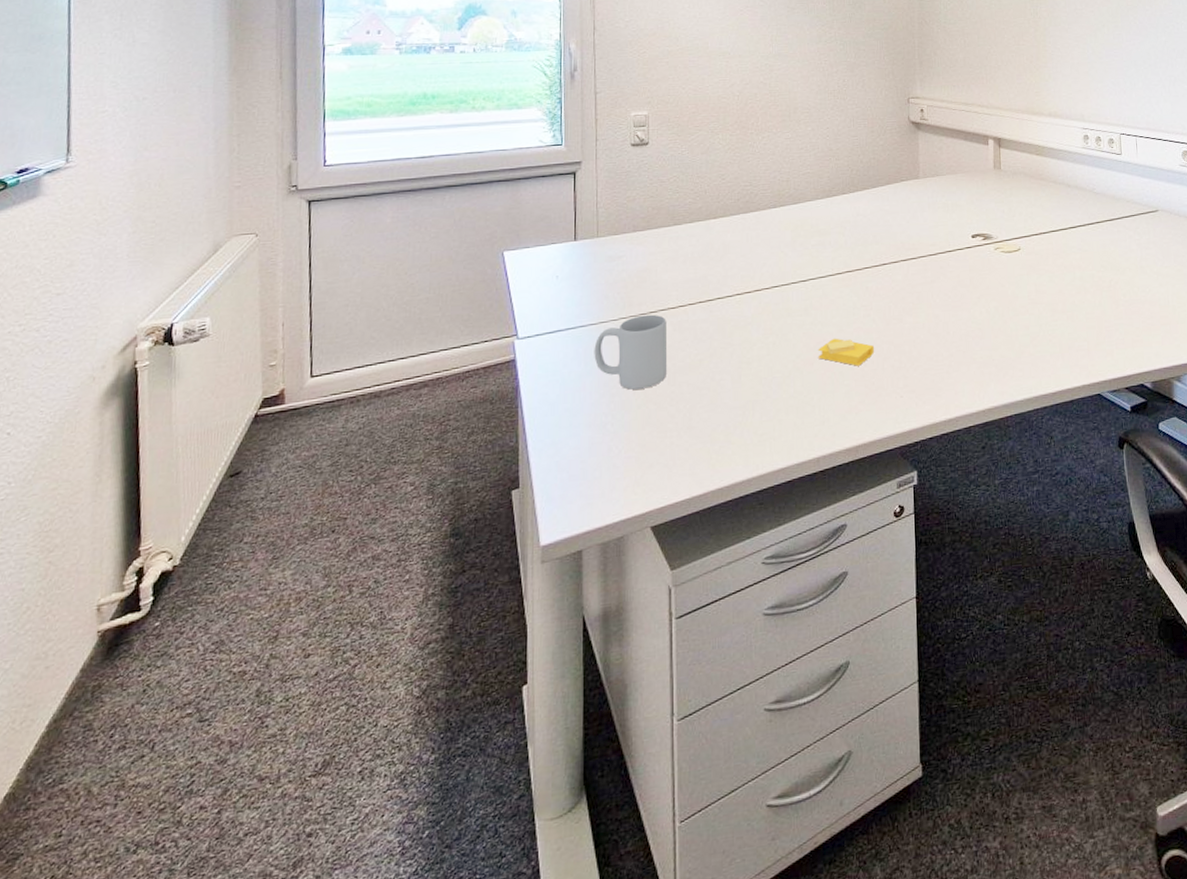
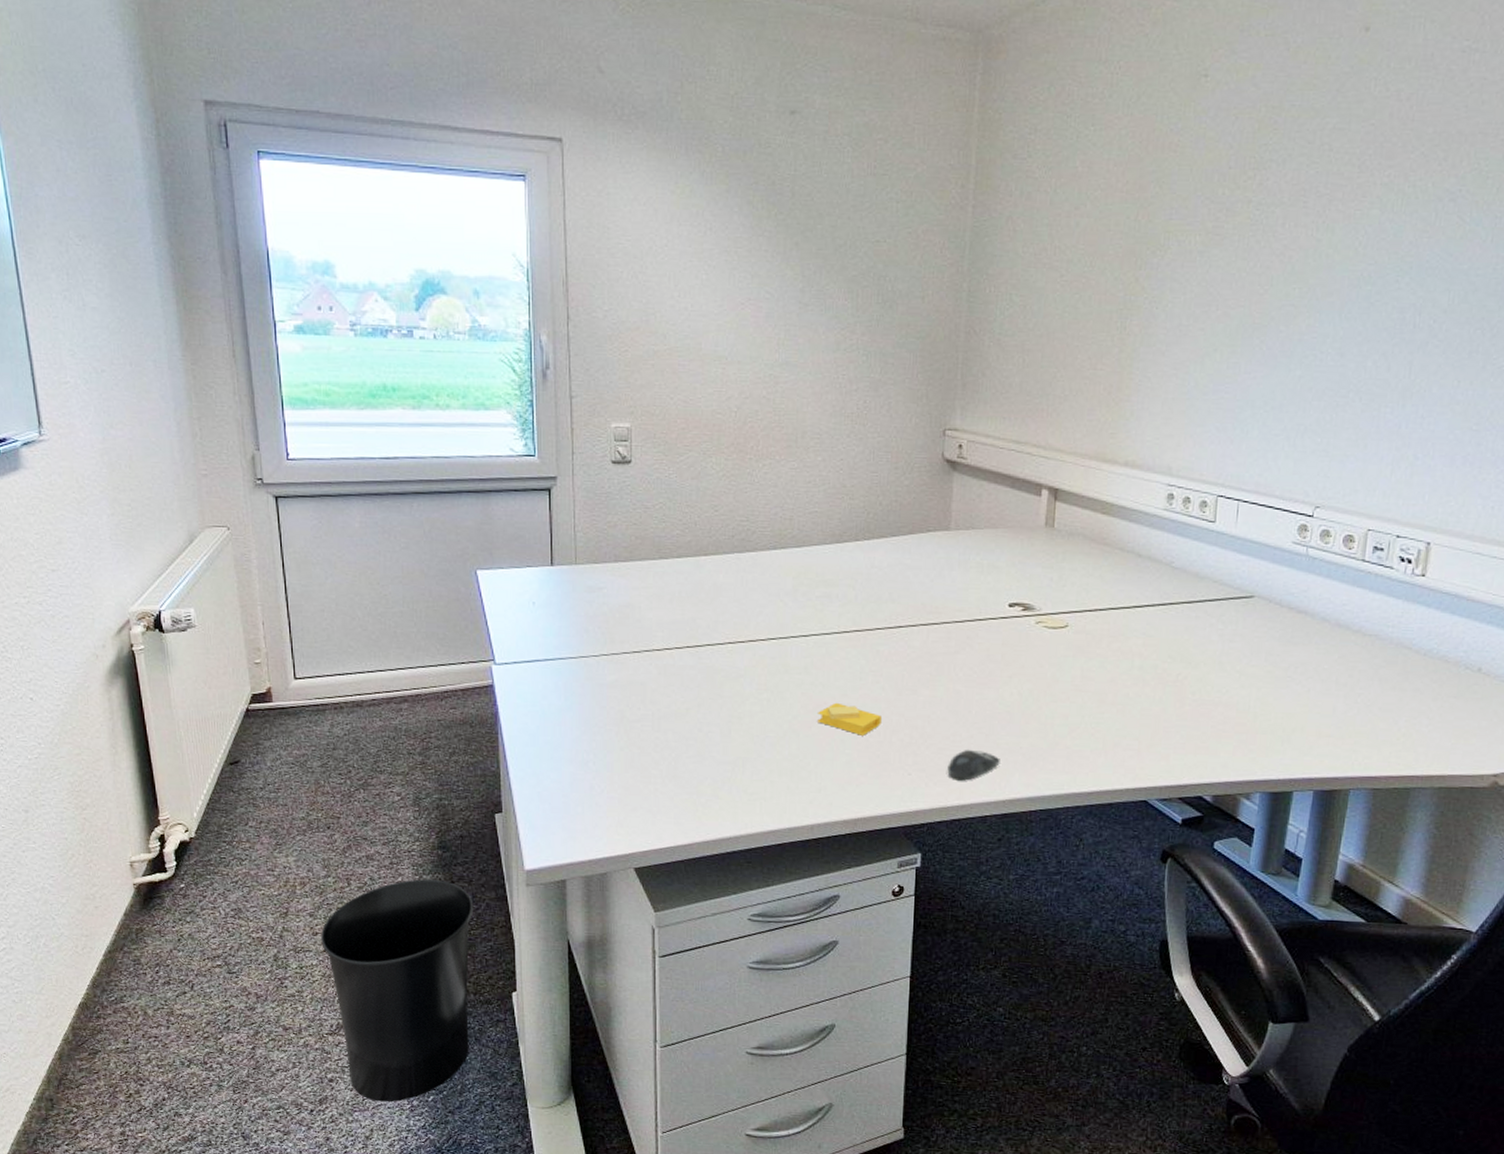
waste bin: none [313,571,485,851] -> present [321,879,474,1102]
mug: present [594,314,668,390] -> none [574,654,652,731]
computer mouse: none [933,366,977,396] -> present [947,749,1000,780]

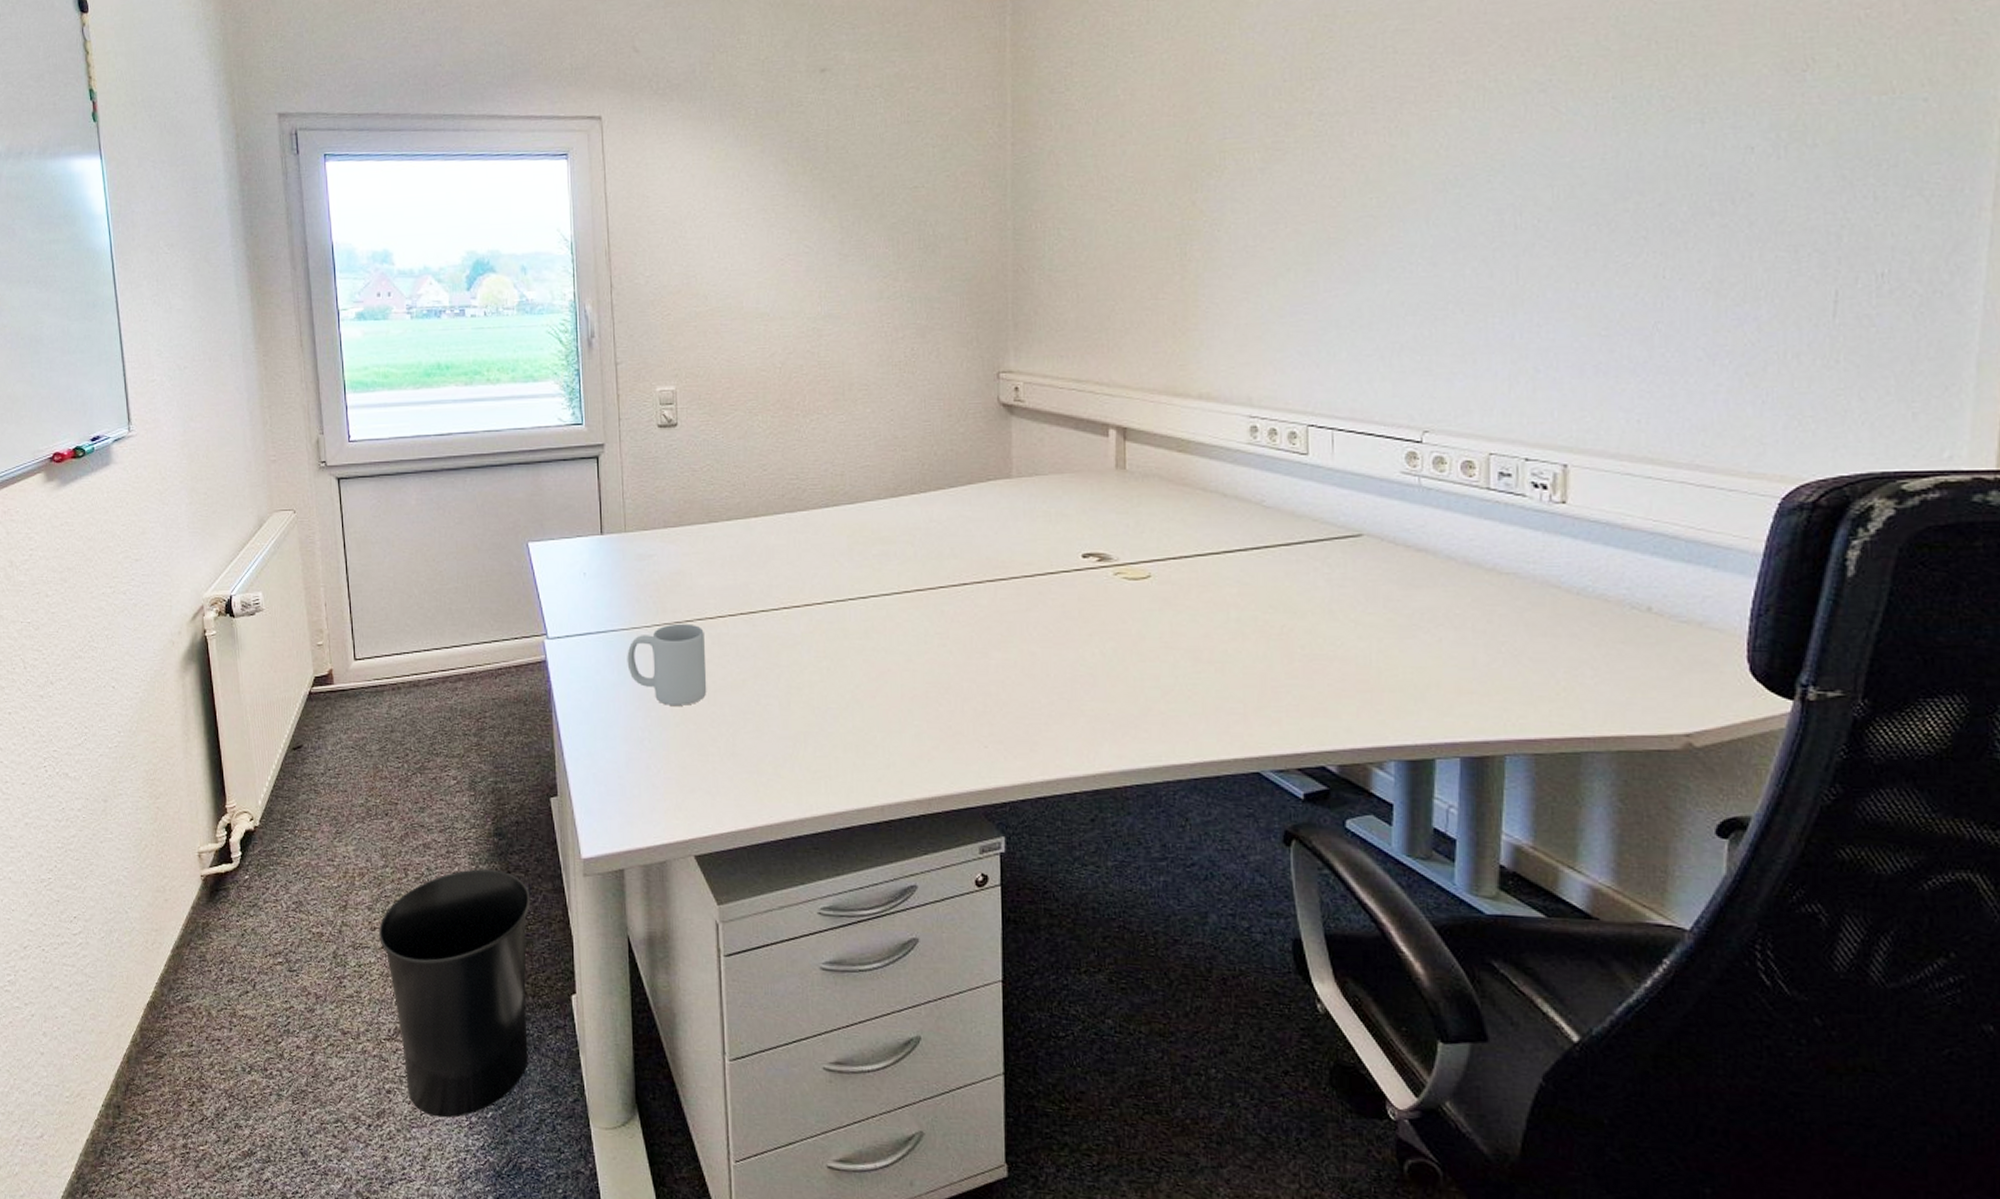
mug: none [574,654,652,731] -> present [627,623,707,706]
sticky notes: present [818,702,883,736] -> none [882,668,952,705]
computer mouse: present [947,749,1000,780] -> none [1027,717,1086,752]

